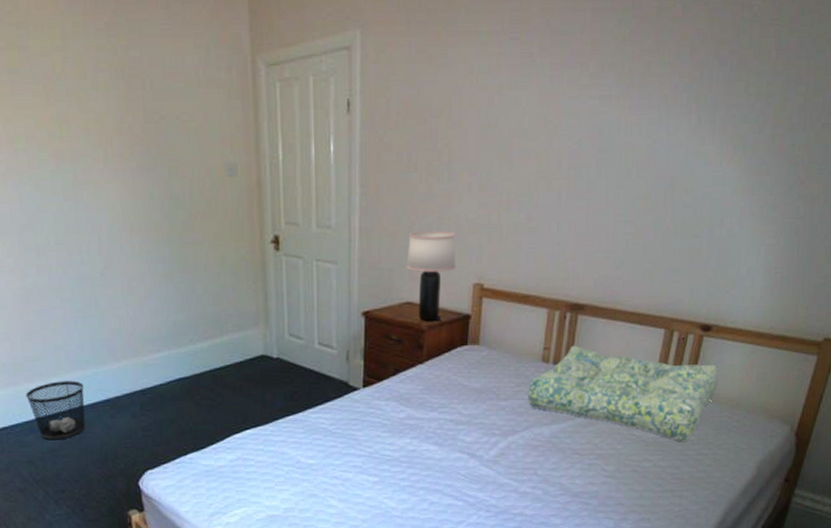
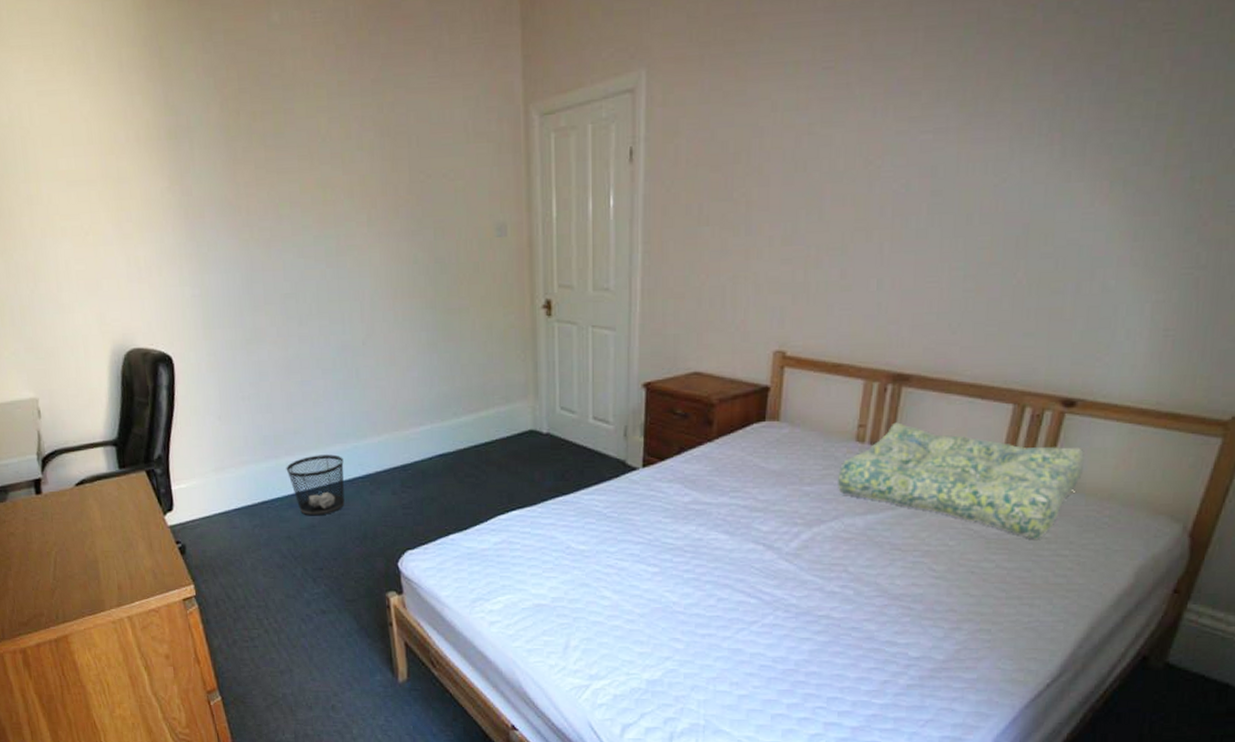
table lamp: present [406,230,457,321] -> none [694,291,754,394]

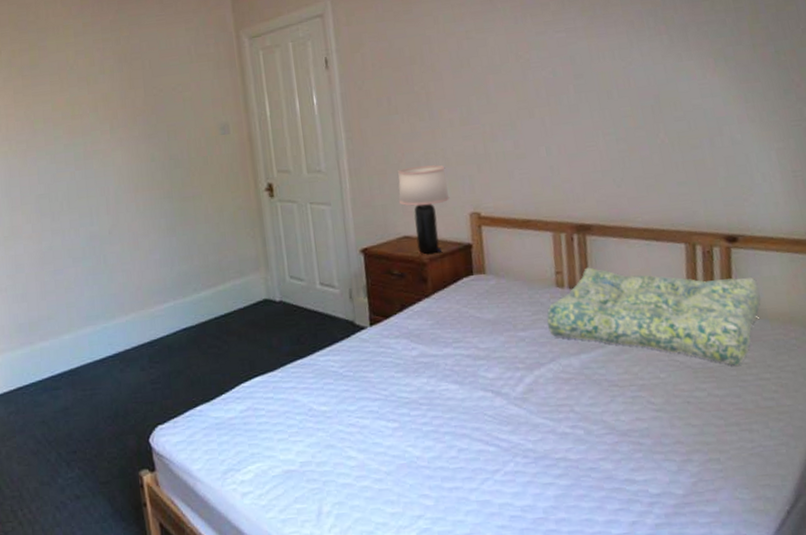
waste bin: present [286,454,345,516] -> none [40,336,96,399]
table lamp: none [694,291,754,394] -> present [398,165,450,254]

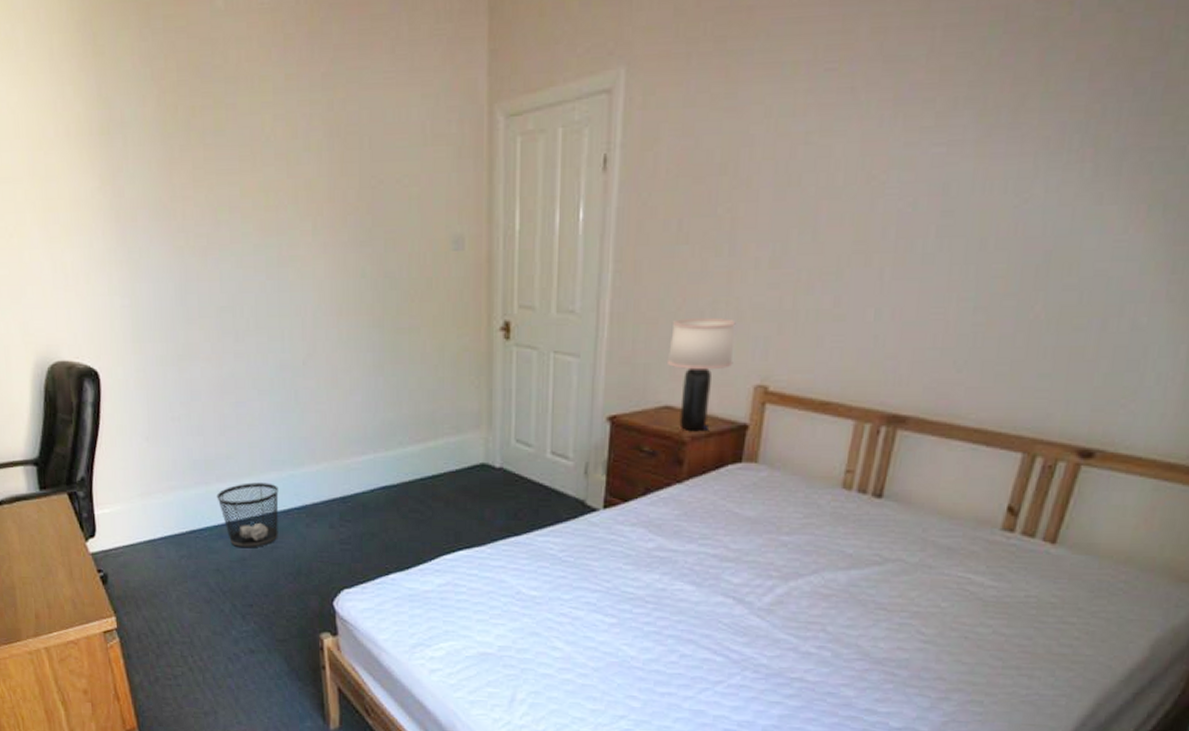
waste bin: none [40,336,96,399] -> present [216,482,279,548]
seat cushion: present [546,267,761,366] -> none [819,469,1101,604]

